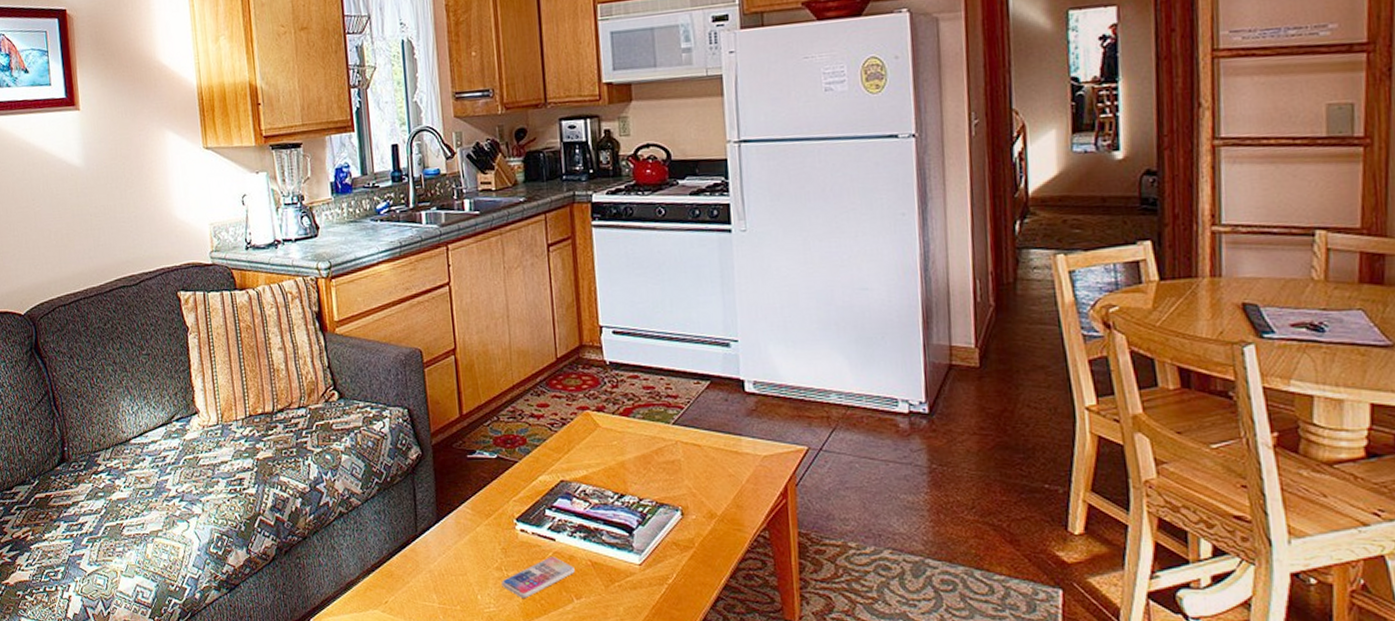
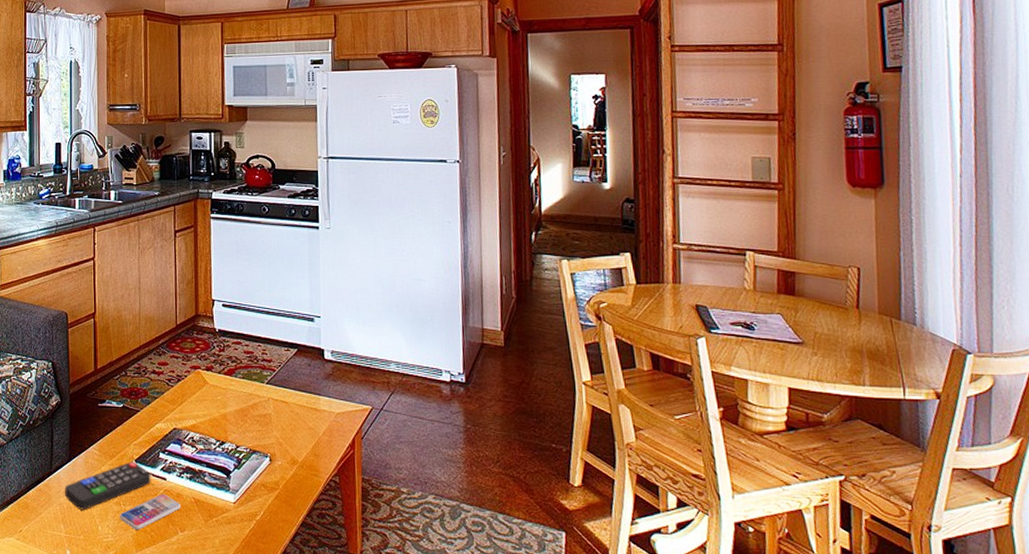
remote control: none [434,520,537,578] -> present [65,461,151,510]

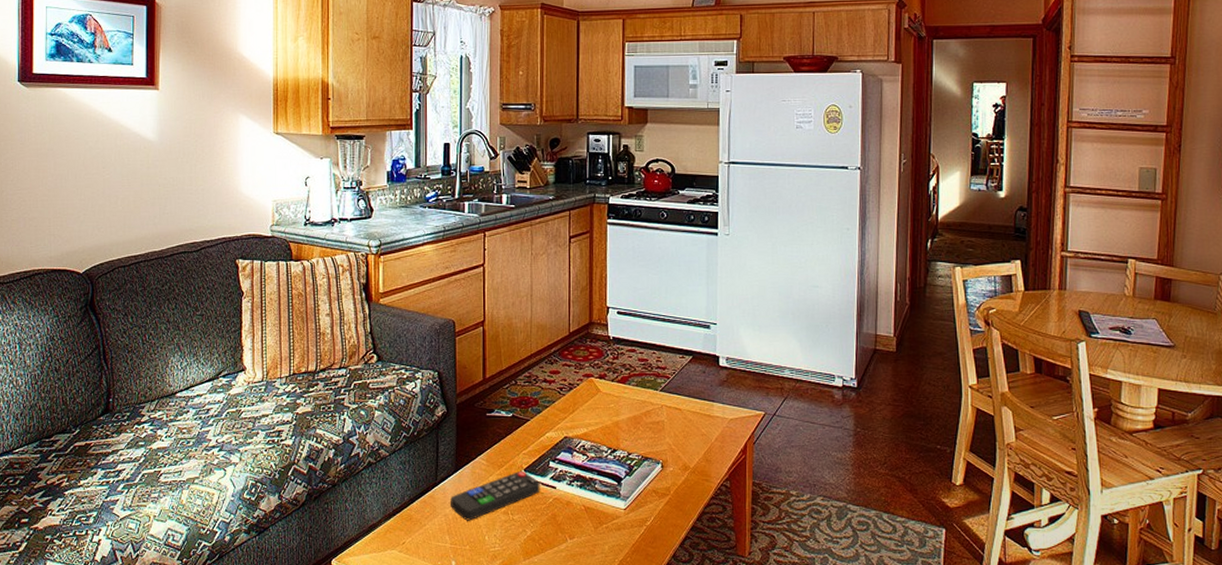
smartphone: present [119,494,181,530] -> none [507,502,570,538]

